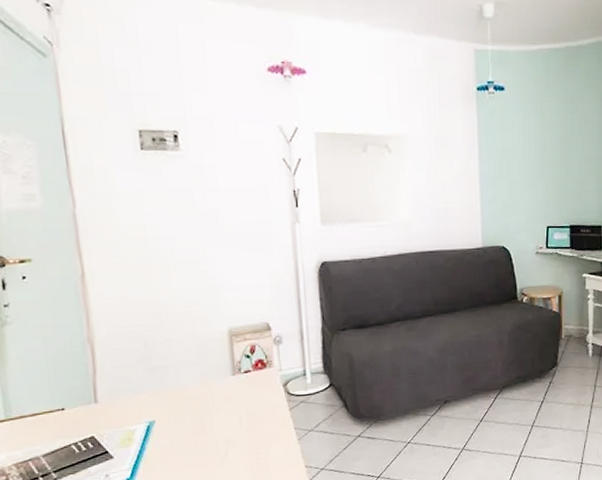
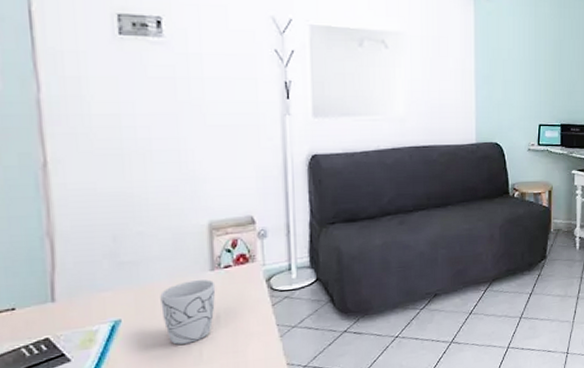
mug: none [188,384,238,445] -> present [160,279,216,345]

